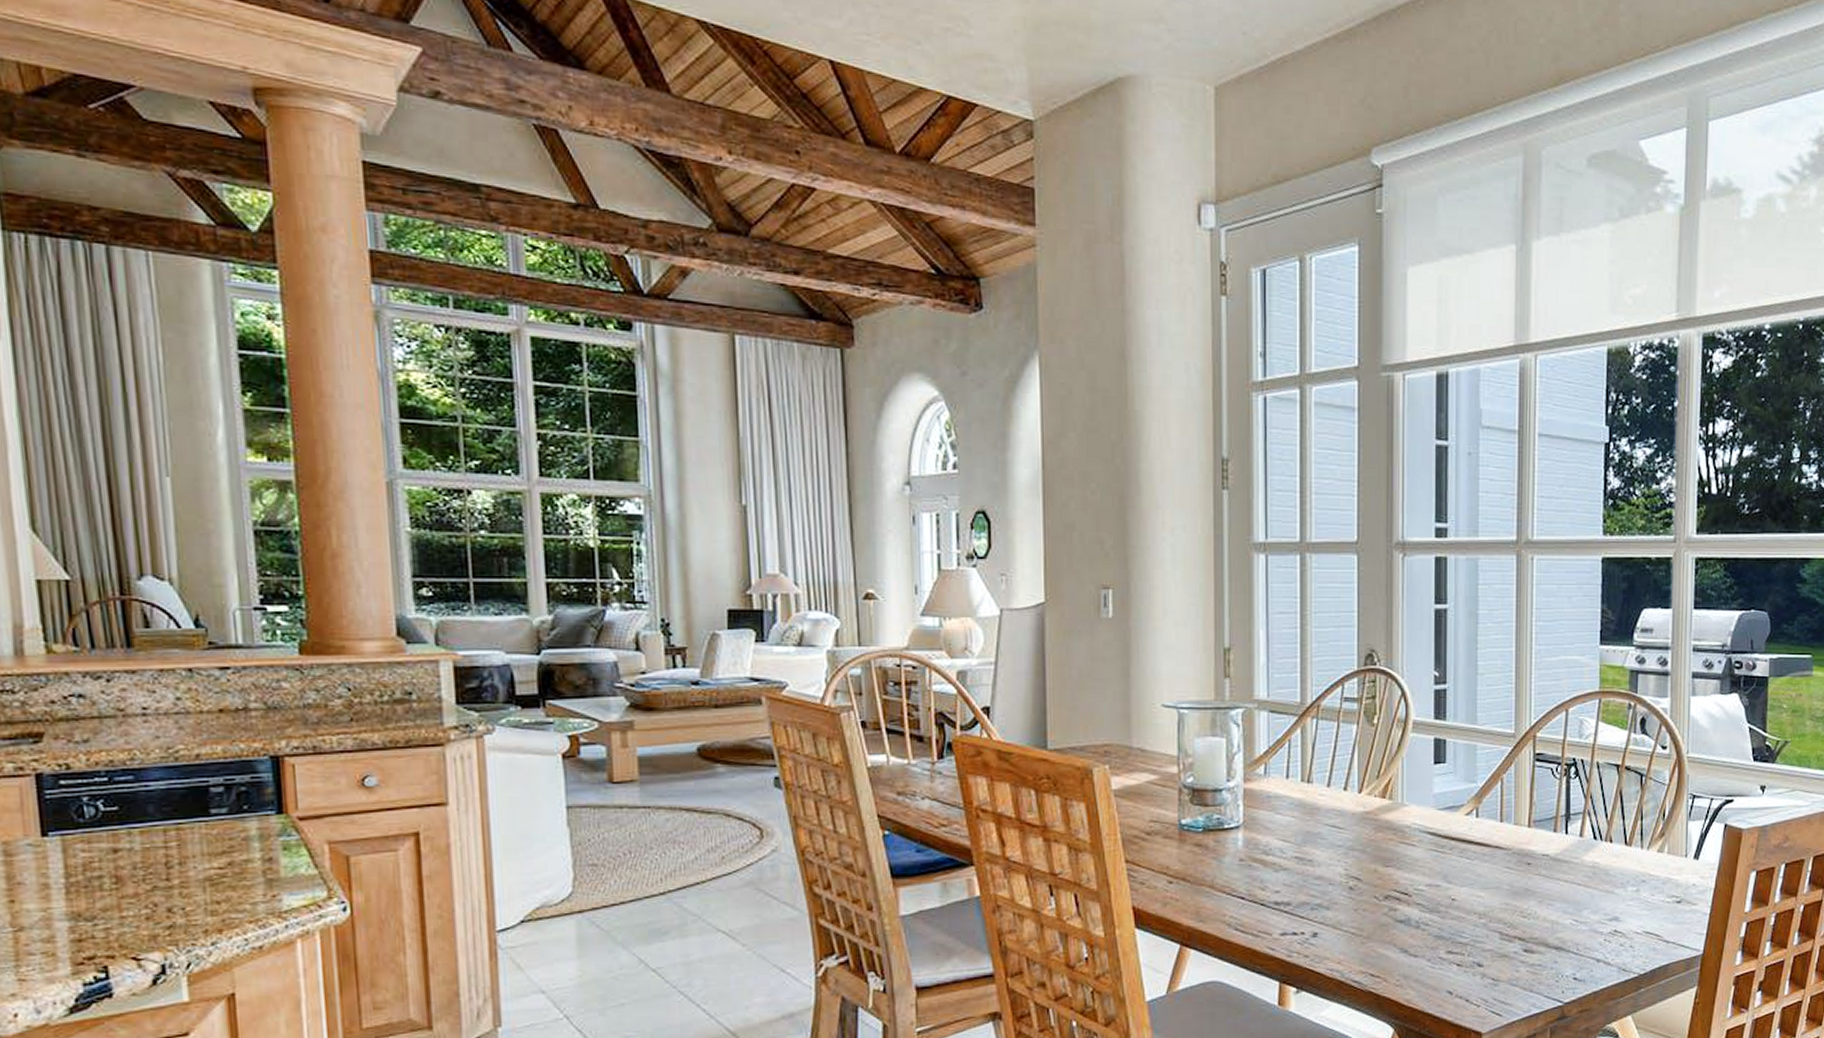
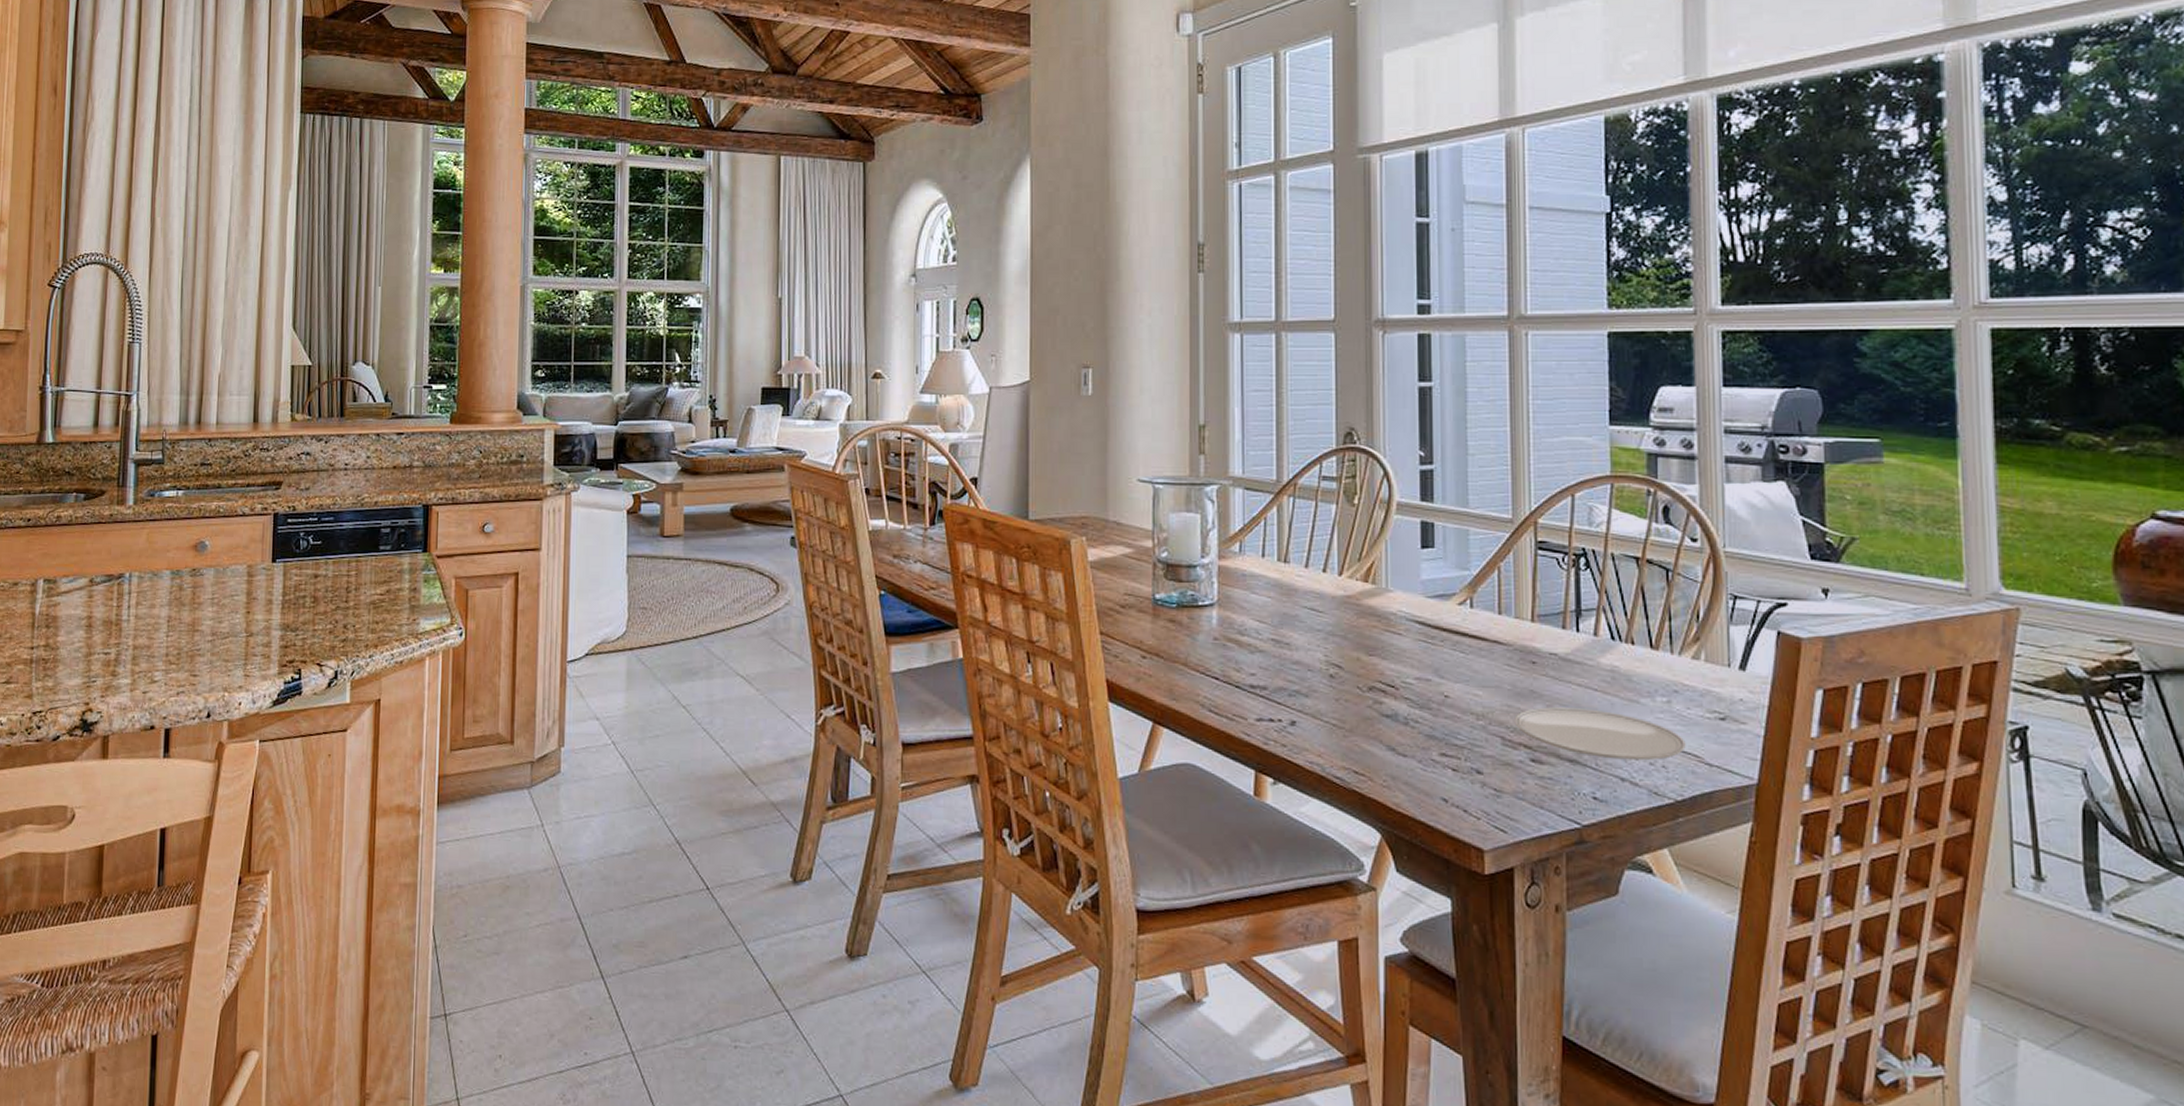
plate: none [1511,901,1649,944] -> present [1514,707,1686,761]

